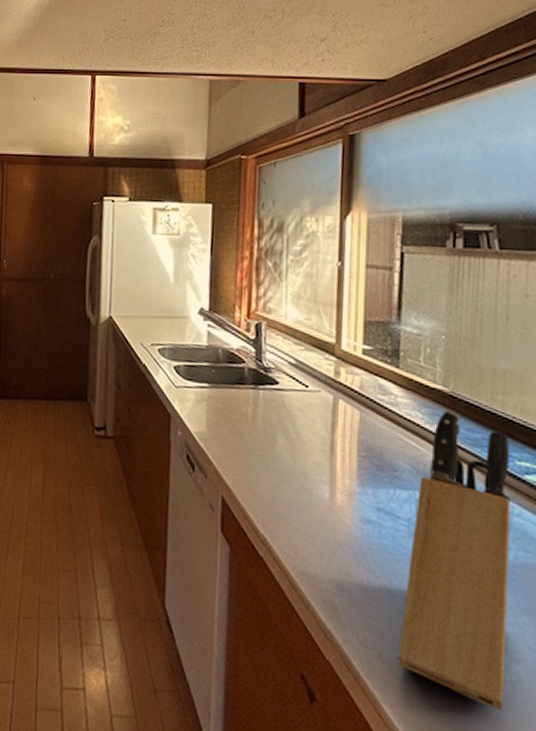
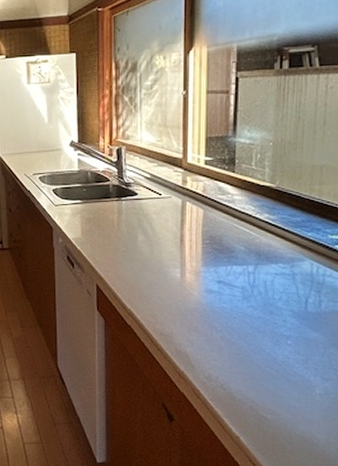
knife block: present [398,409,510,712] -> none [235,201,324,415]

